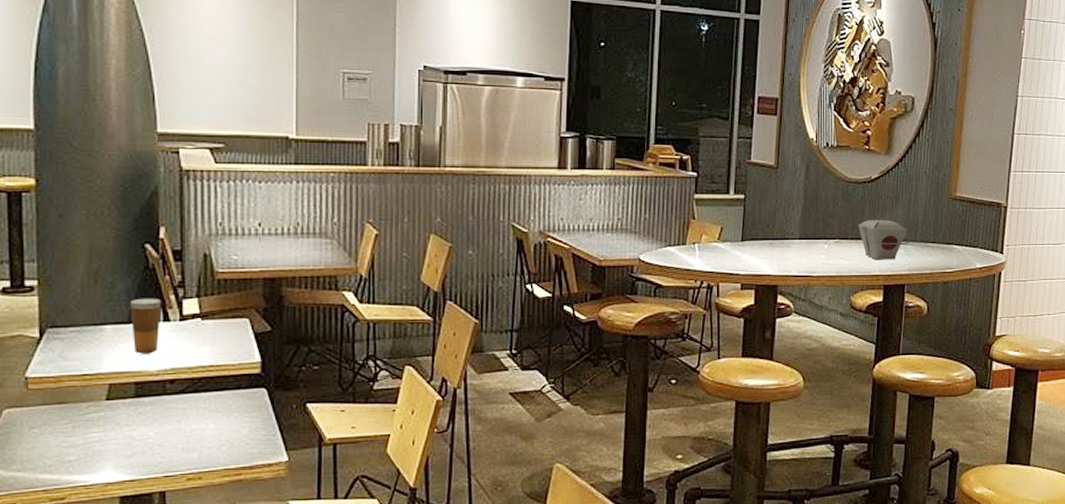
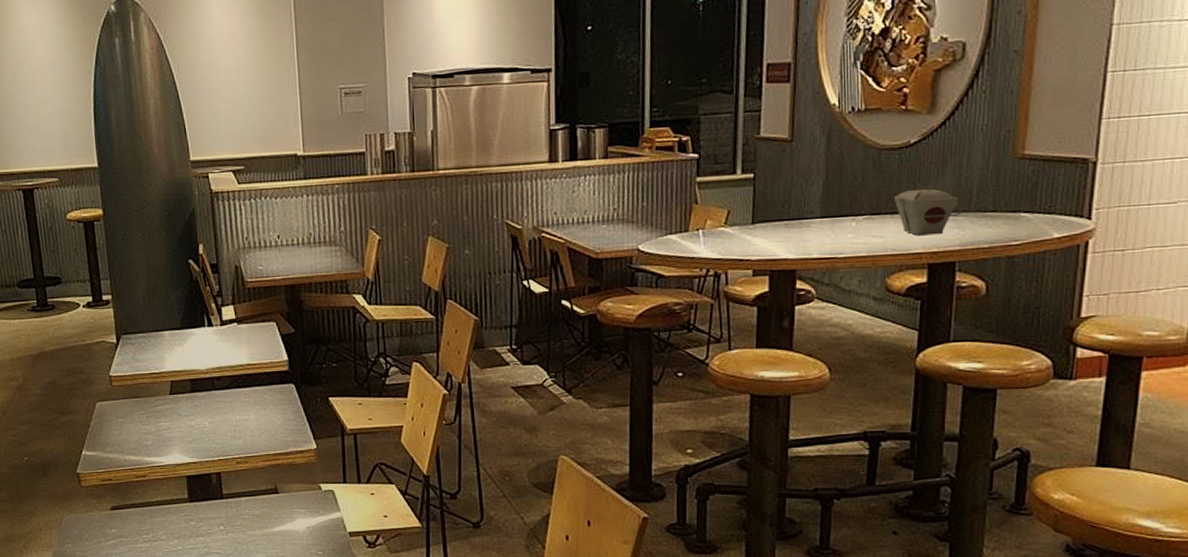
beverage cup: present [130,298,161,354] -> none [181,306,206,355]

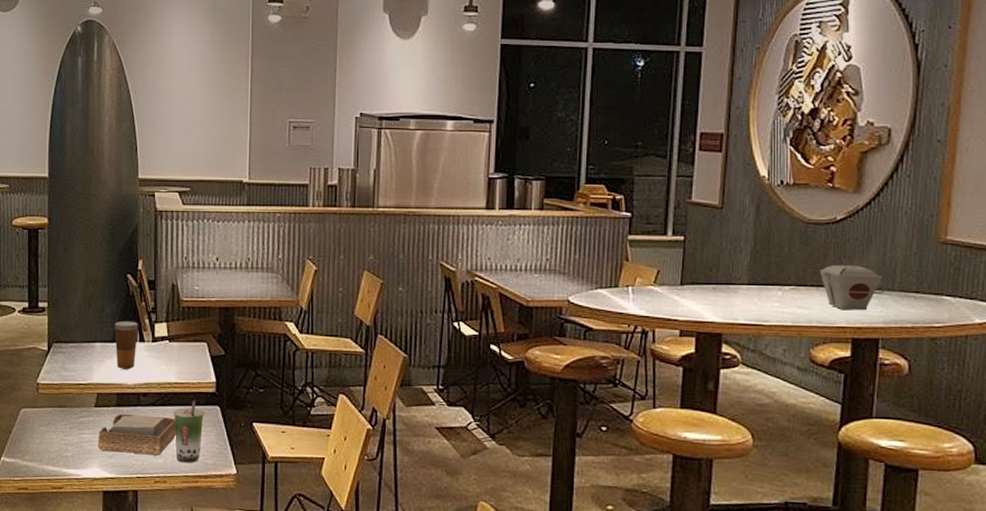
napkin holder: none [176,398,253,438] -> present [98,413,176,456]
beverage cup: none [181,306,206,355] -> present [114,321,138,370]
beverage cup: none [248,380,280,442] -> present [173,400,205,463]

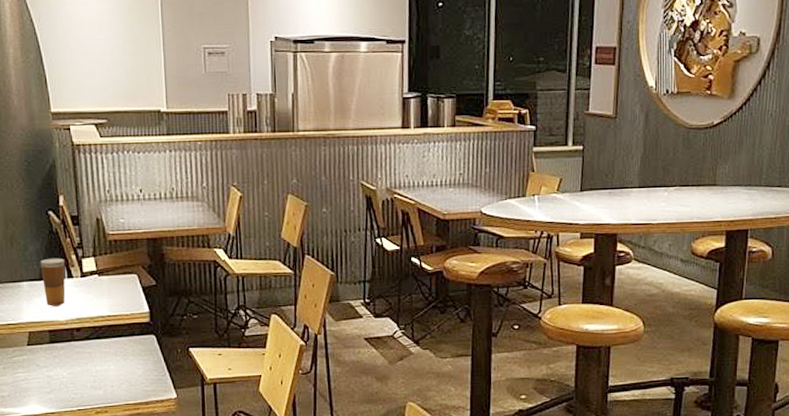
napkin holder: present [98,413,176,456] -> none [33,349,113,388]
beverage cup: present [173,400,205,463] -> none [108,331,141,392]
takeout container: present [820,264,884,311] -> none [700,165,753,206]

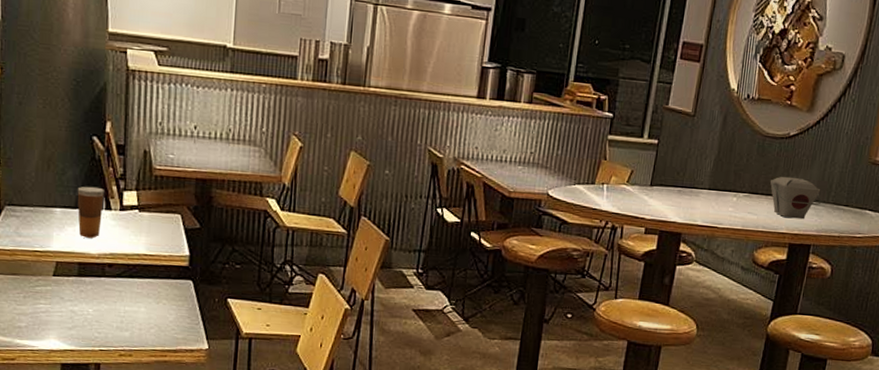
takeout container: none [700,165,753,206] -> present [770,176,821,220]

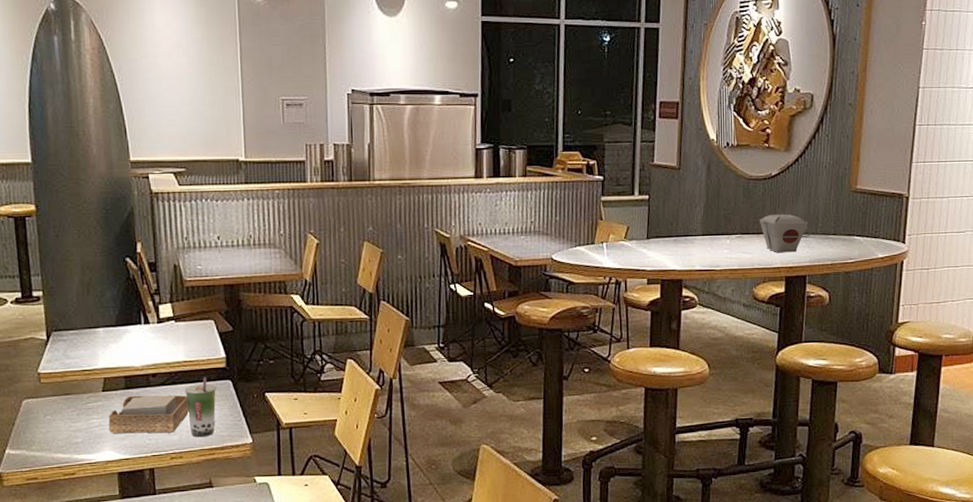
napkin holder: none [56,284,145,329] -> present [108,395,189,434]
beverage cup: present [77,186,104,238] -> none [116,304,142,352]
beverage cup: none [141,273,177,337] -> present [184,377,217,438]

